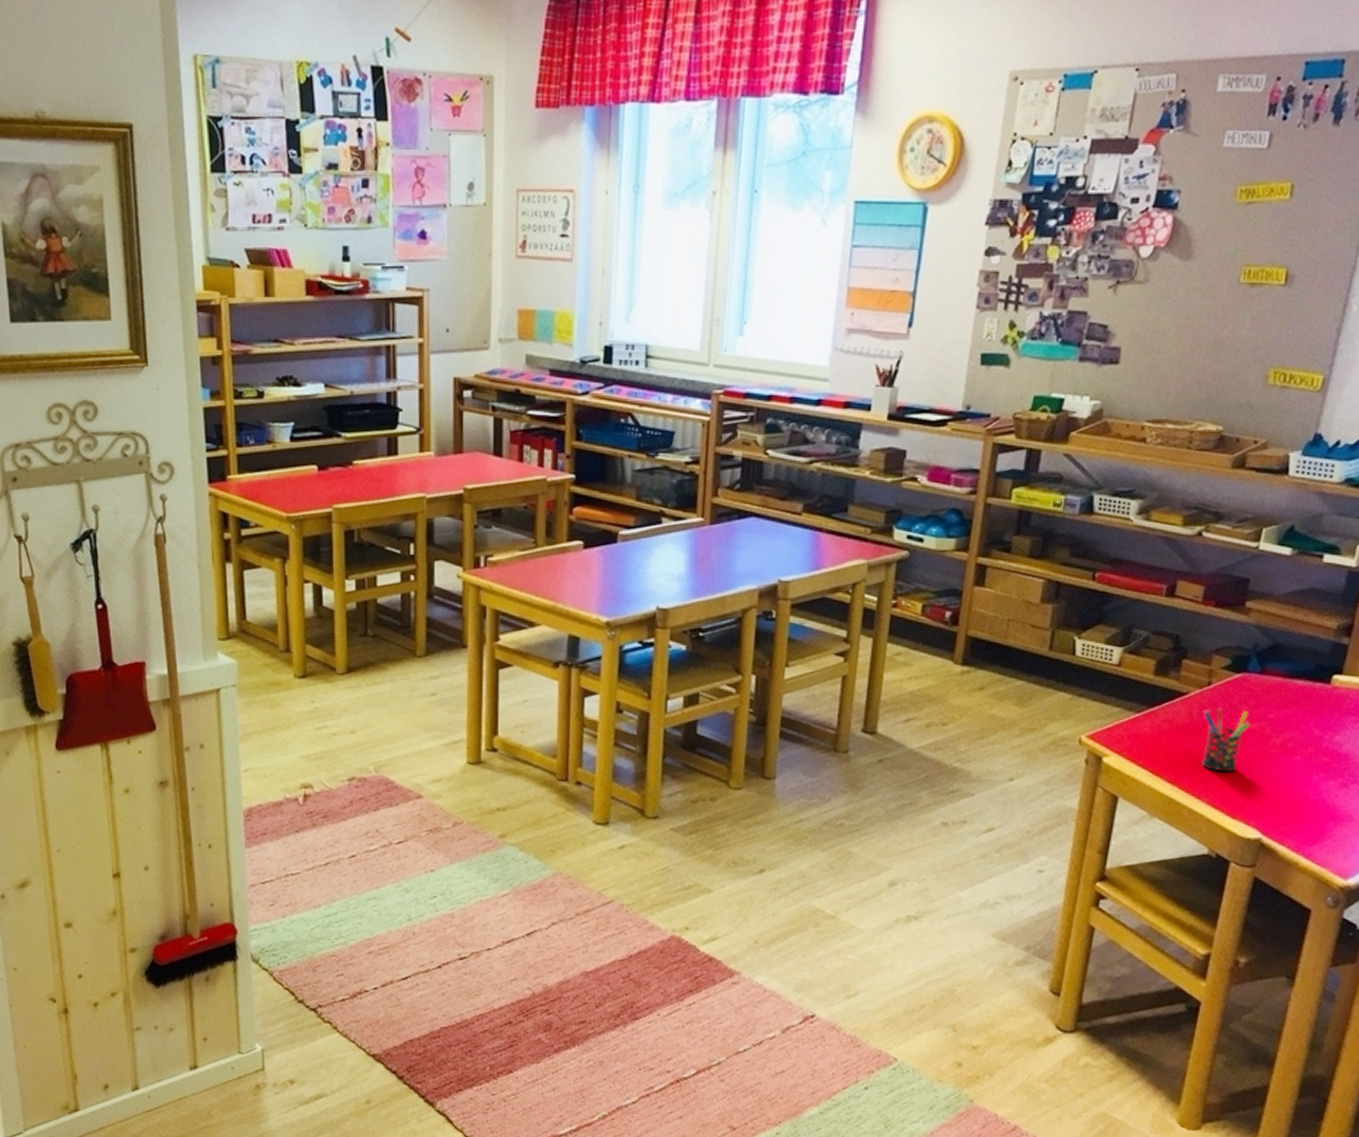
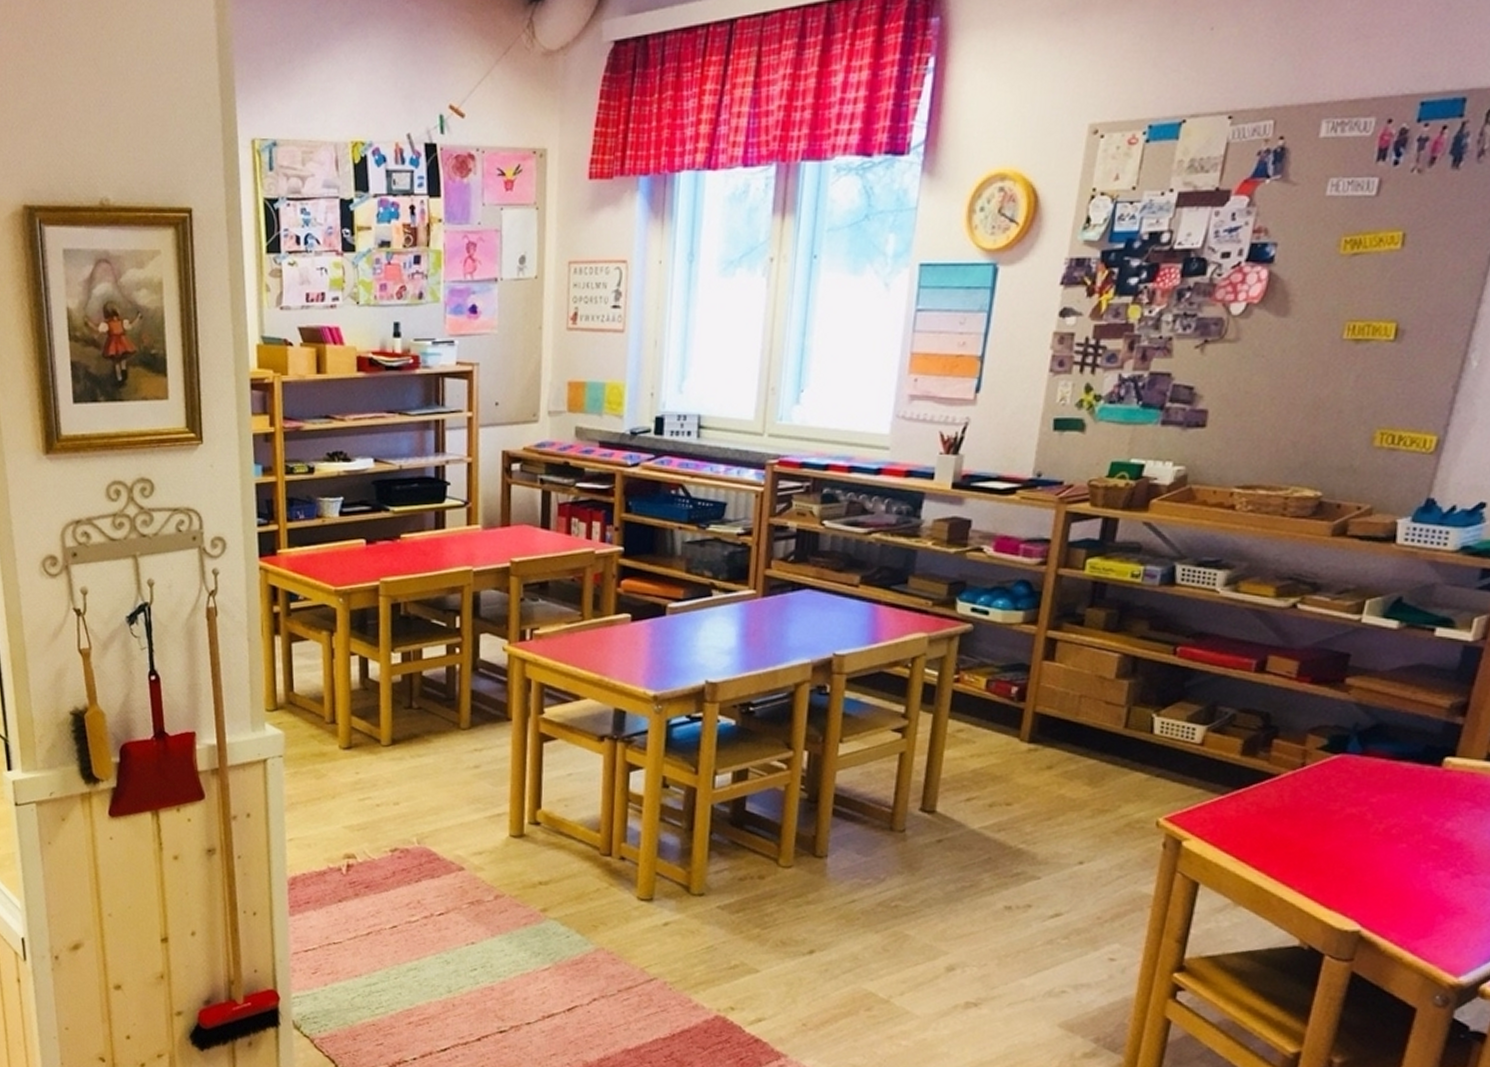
pen holder: present [1202,707,1250,773] -> none [1294,790,1349,860]

